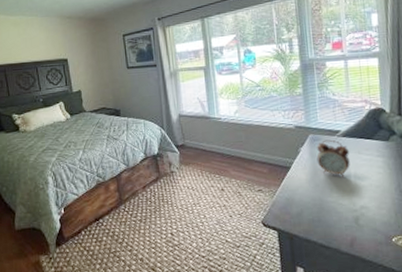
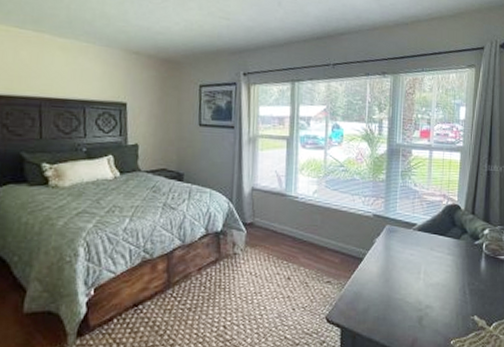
alarm clock: present [316,139,350,177] -> none [390,232,423,274]

